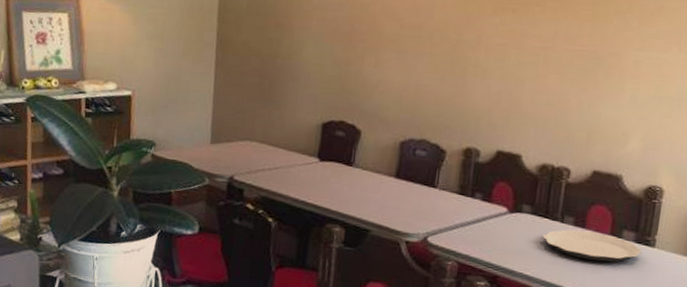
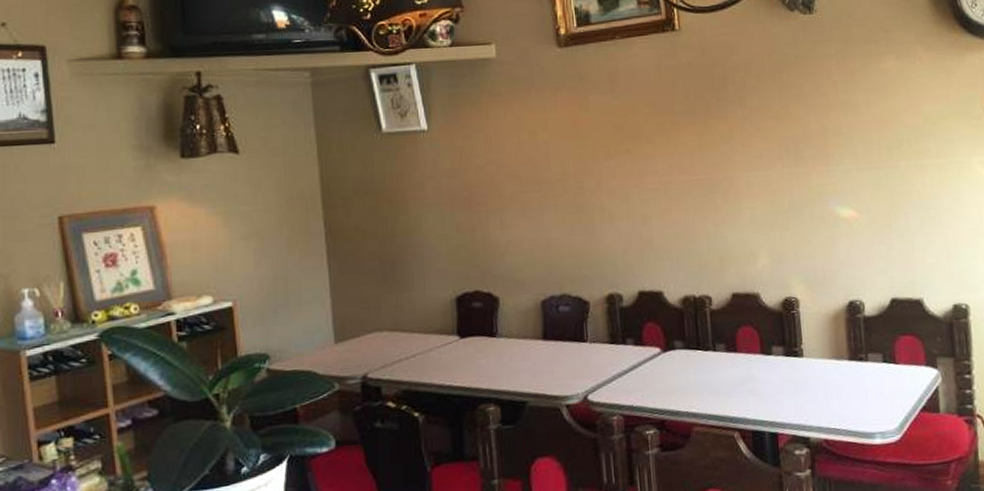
plate: present [542,229,642,262] -> none [698,354,793,384]

